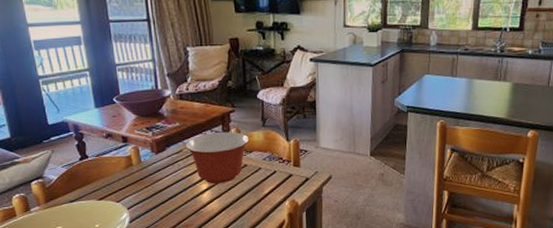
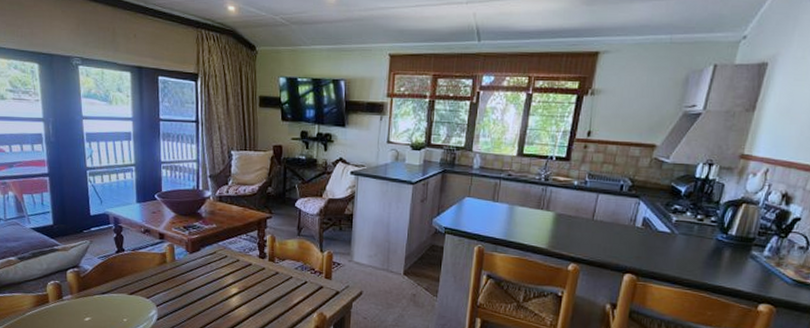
mixing bowl: present [185,132,250,184] -> none [220,237,284,290]

